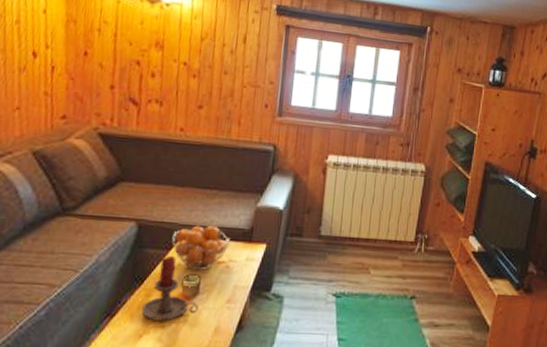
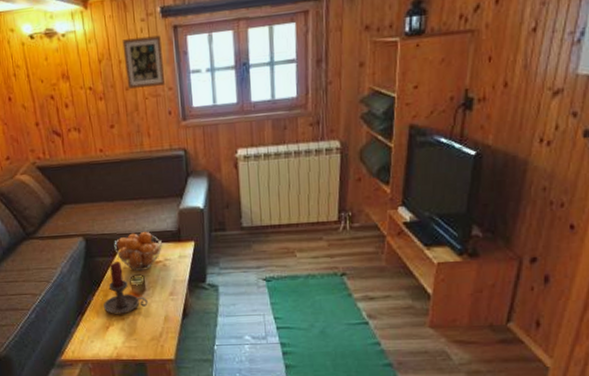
picture frame: none [226,25,272,78] -> present [122,35,166,89]

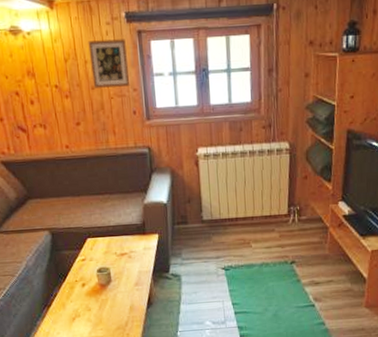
candle holder: present [104,262,148,315] -> none [70,254,114,307]
fruit basket: present [114,231,163,271] -> none [80,224,128,263]

